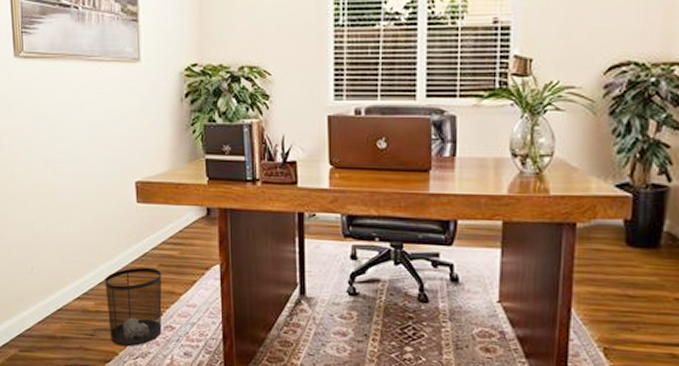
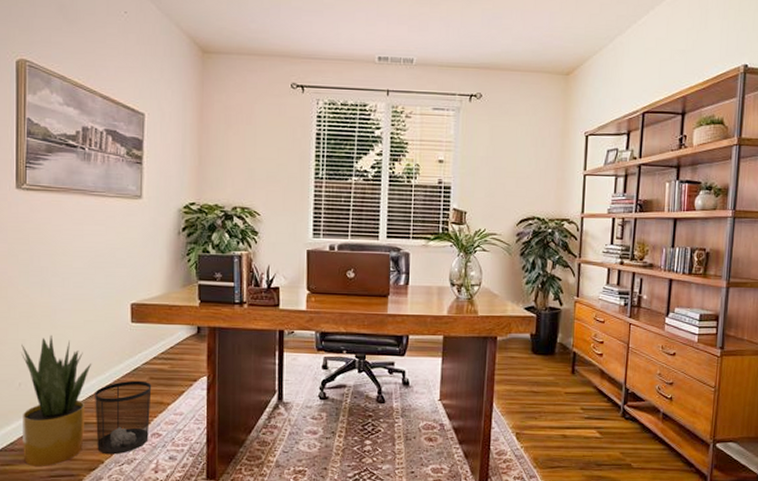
planter: none [31,217,101,355] -> present [21,336,92,466]

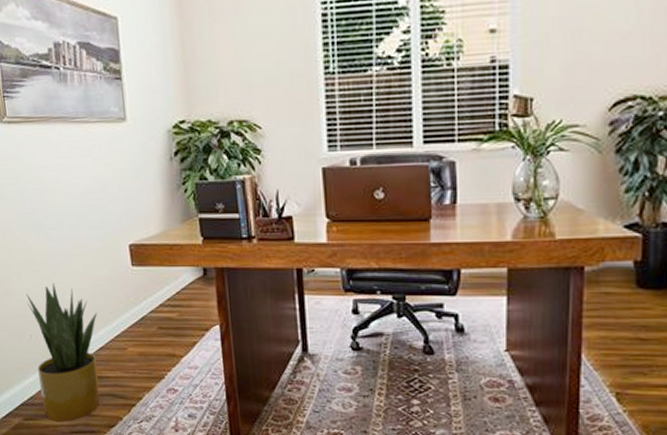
waste bin: present [94,380,152,455] -> none [103,330,165,411]

